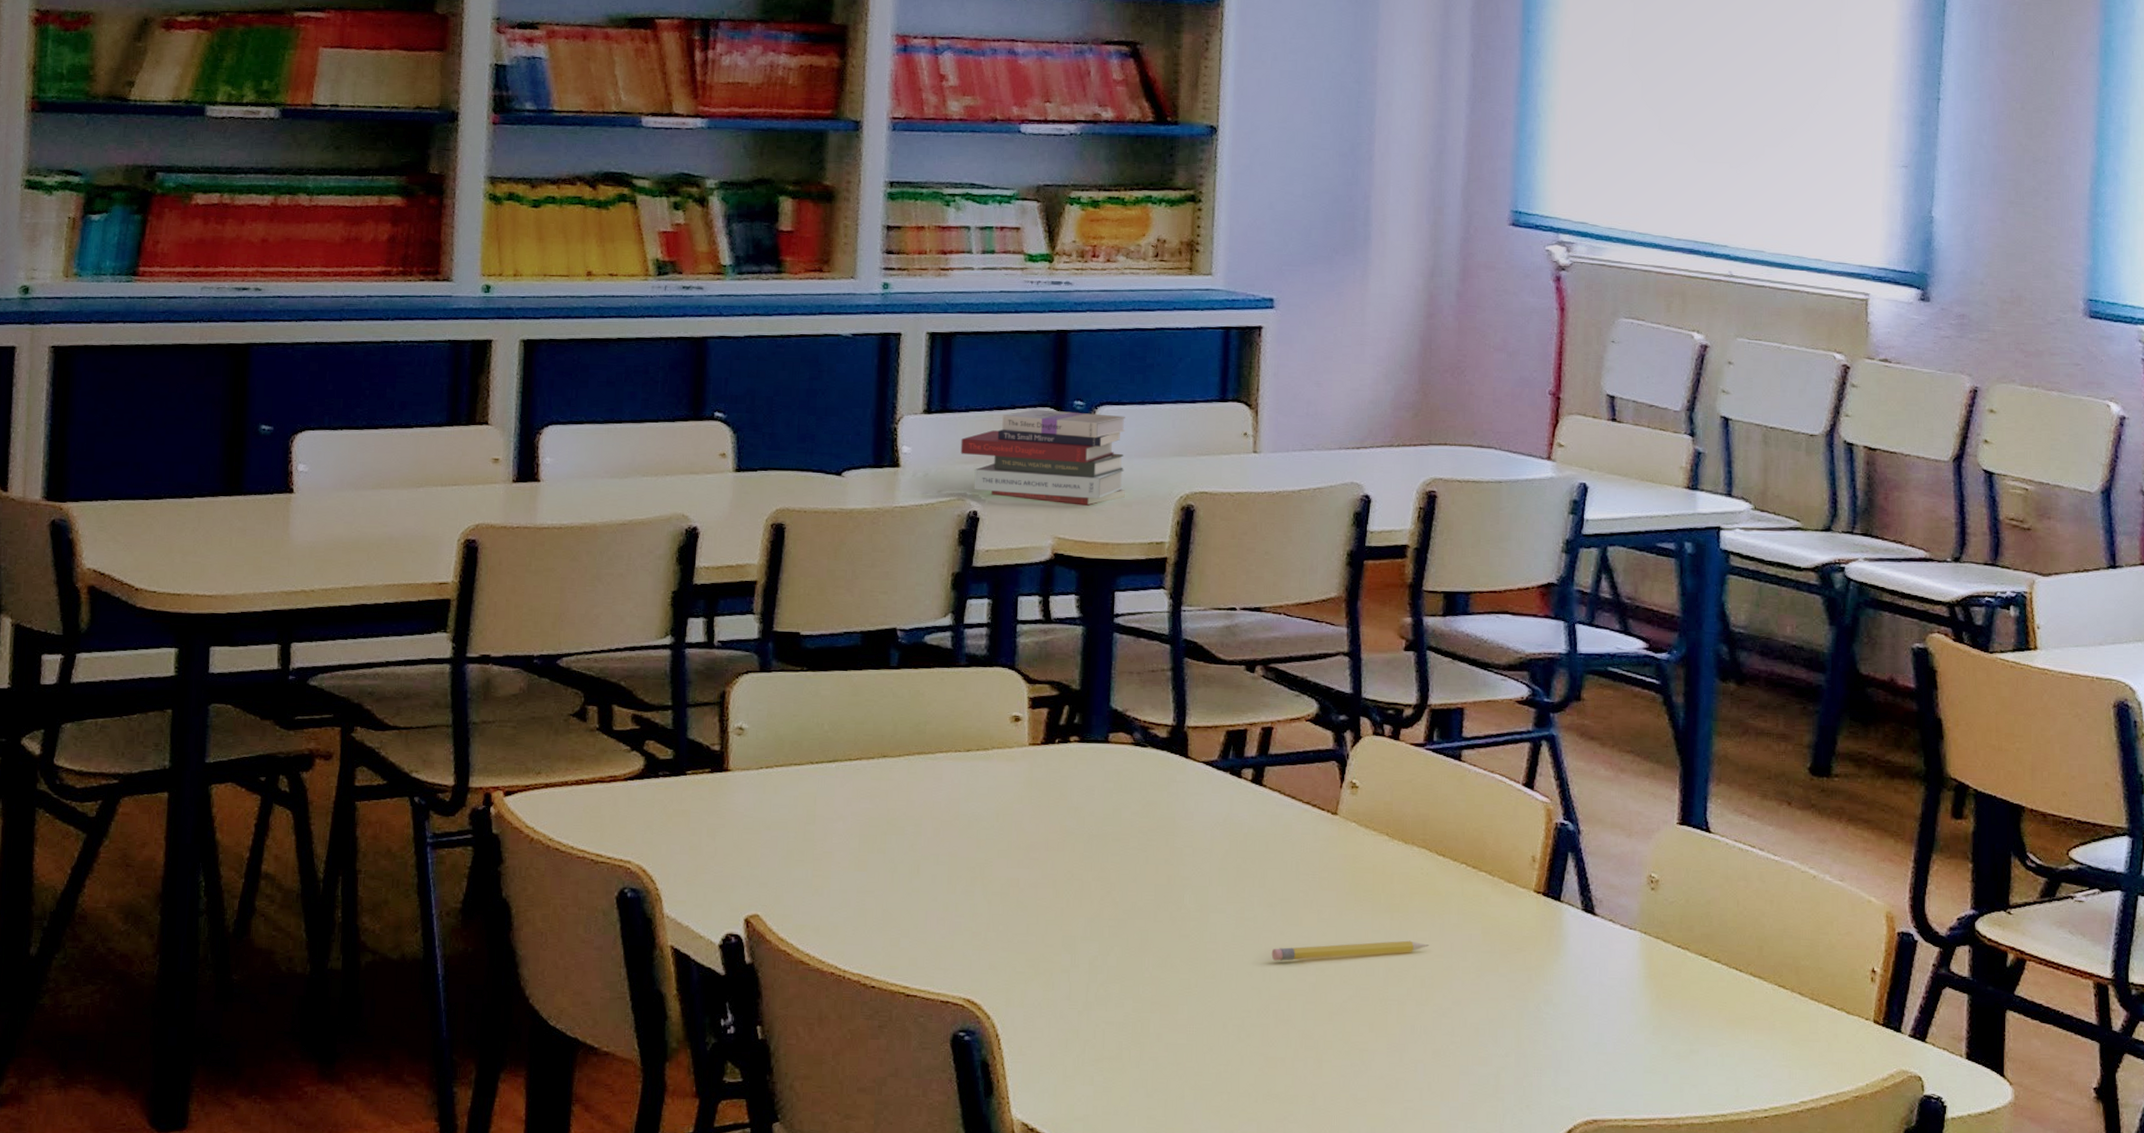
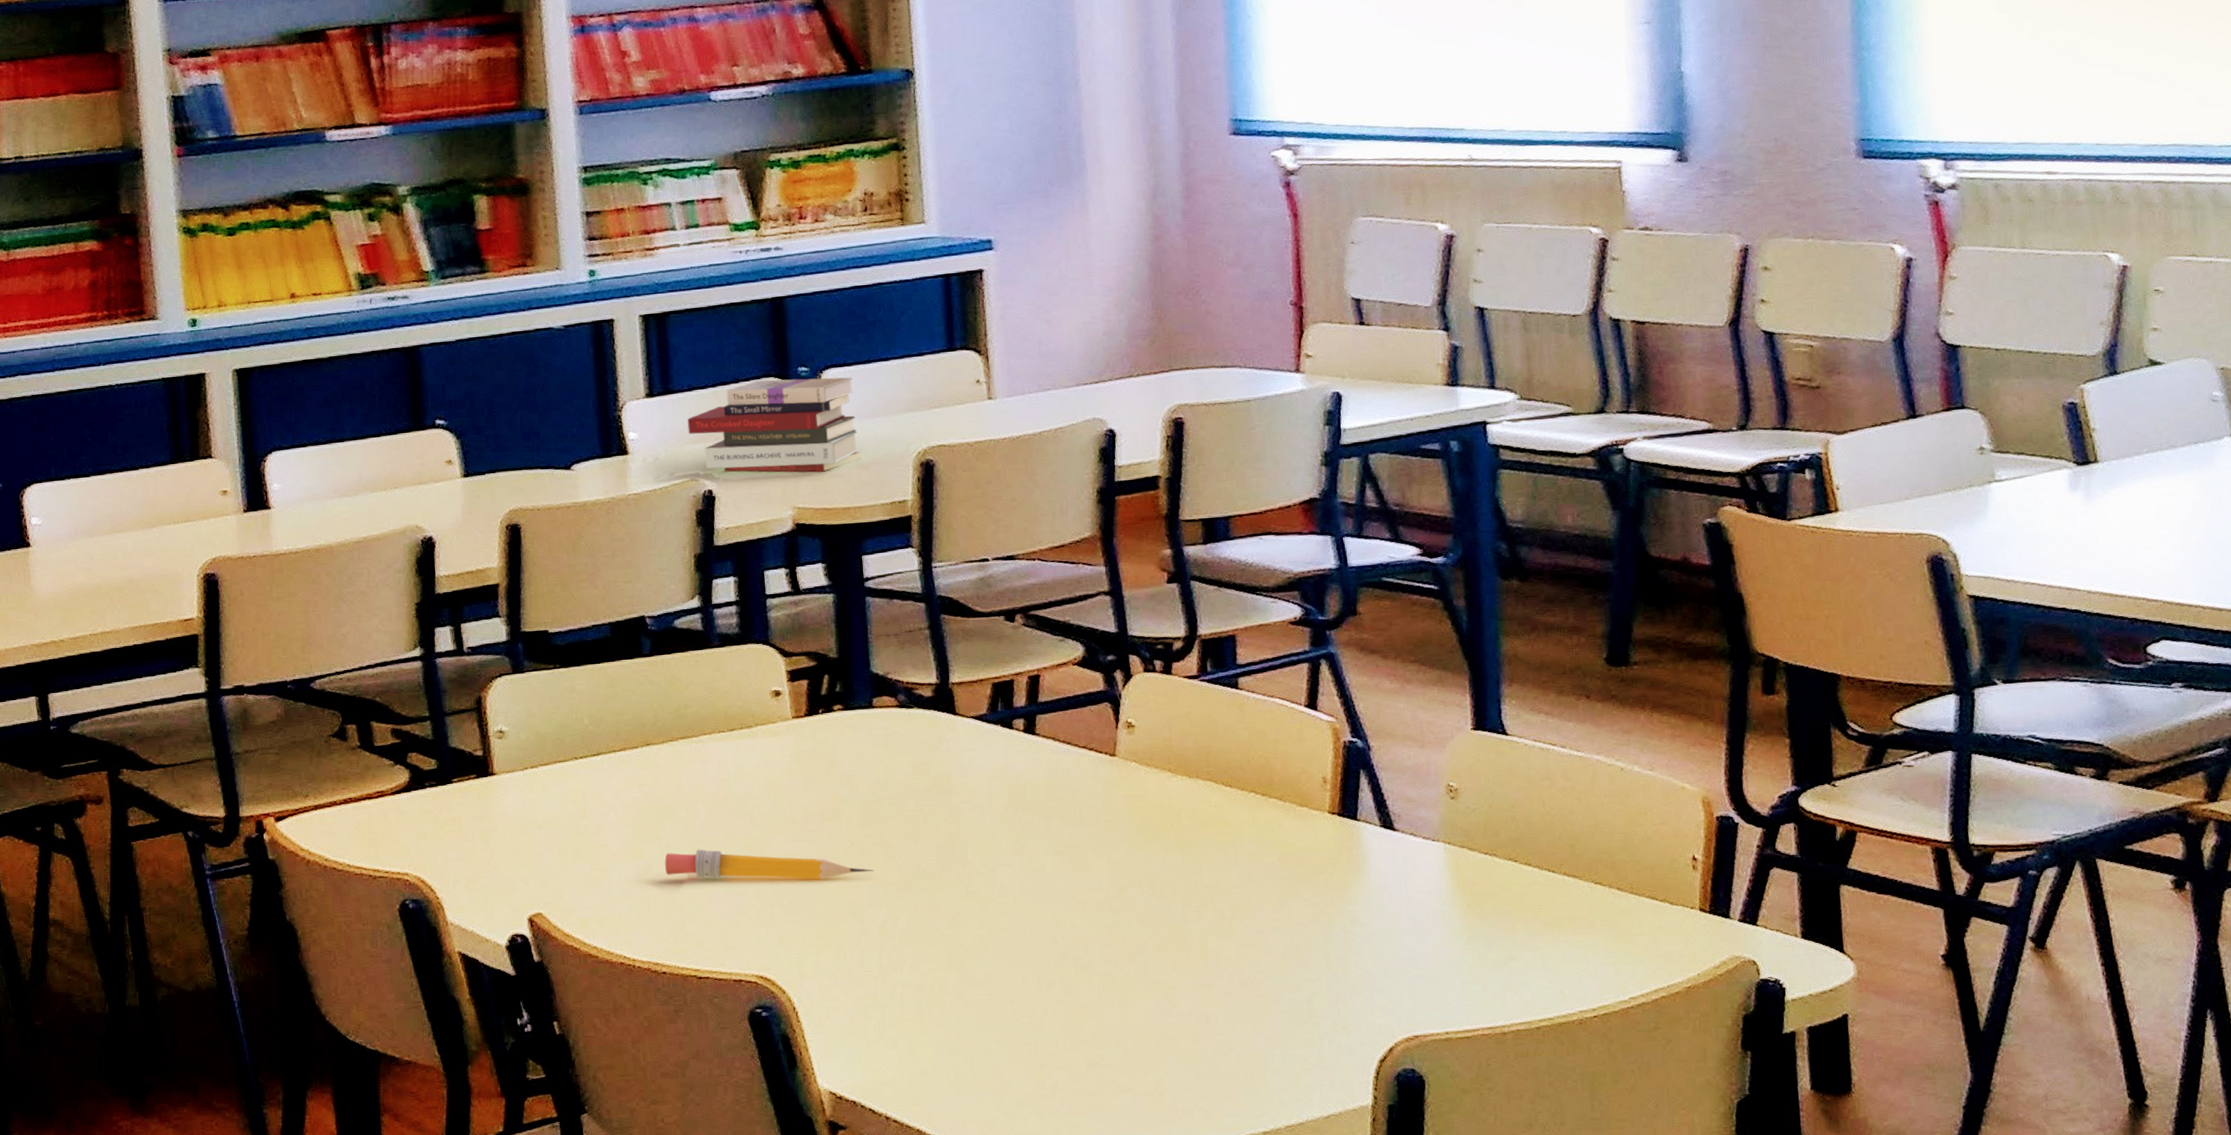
pencil: none [886,866,1091,909] -> present [665,849,874,880]
pencil: present [1271,940,1429,961] -> none [1063,874,1225,908]

